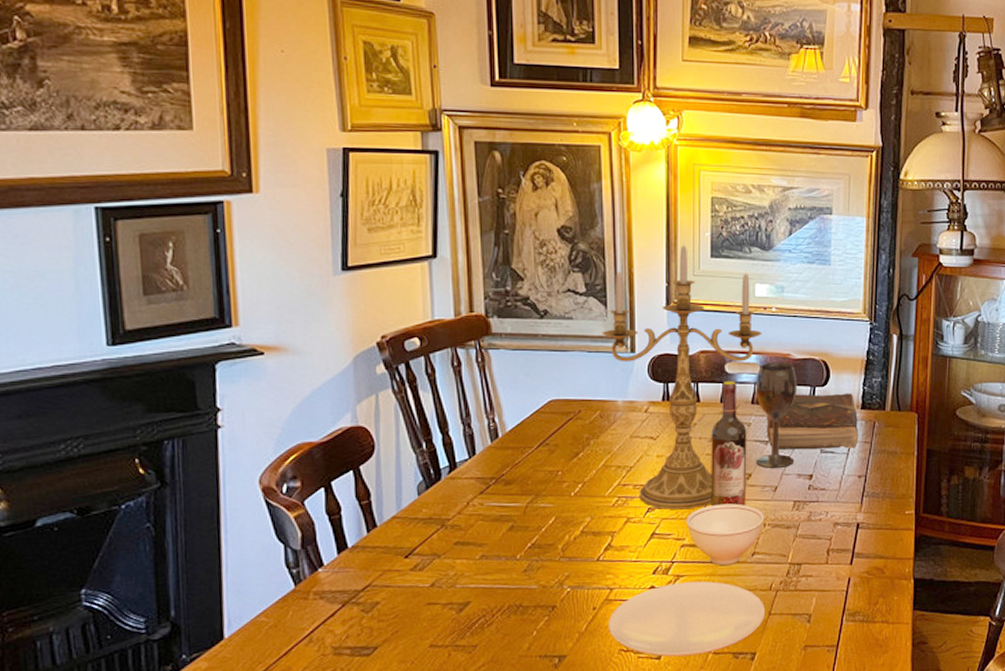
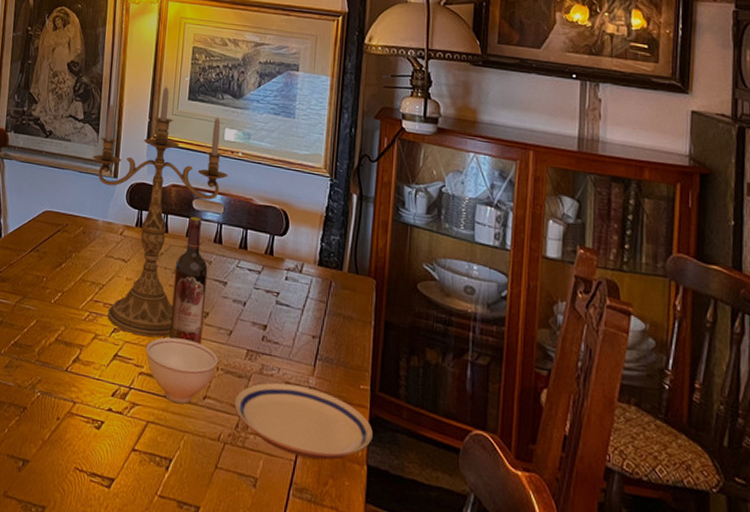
plate: present [609,581,765,657] -> none [68,410,212,495]
wine glass: present [755,362,798,468] -> none [213,204,258,313]
book: present [766,393,859,450] -> none [225,239,315,306]
plate: none [785,523,918,586] -> present [235,382,373,461]

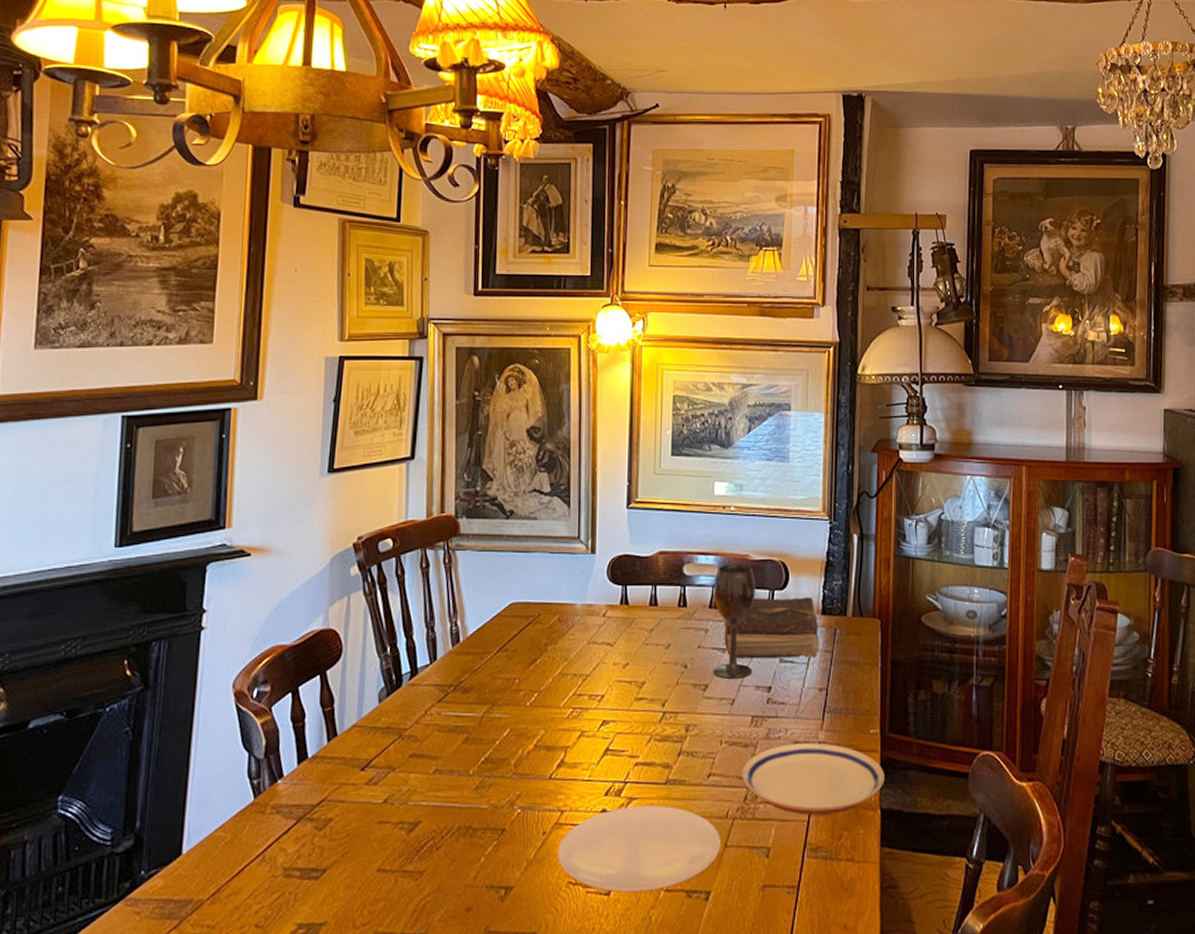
plate: none [68,410,212,495] -> present [558,805,720,893]
candelabra: present [92,86,228,338] -> none [564,443,721,724]
bowl: present [145,337,219,404] -> none [640,717,722,789]
wine bottle: present [169,216,208,344] -> none [666,583,704,721]
wine glass: none [213,204,258,313] -> present [712,564,756,679]
book: none [225,239,315,306] -> present [724,597,820,659]

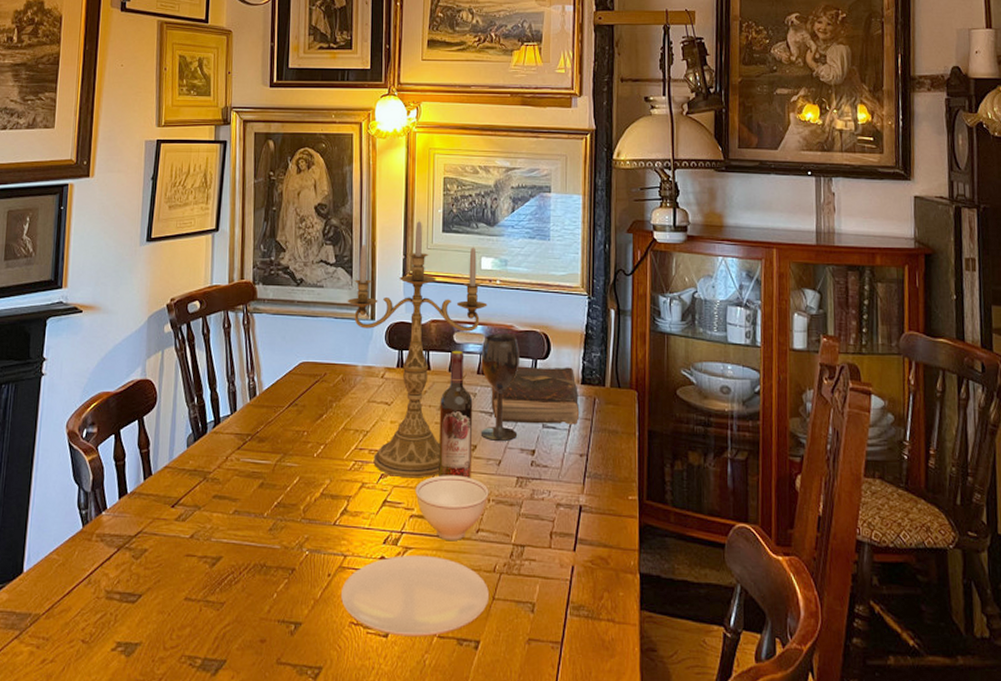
candelabra: none [564,443,721,724] -> present [347,220,488,478]
bowl: none [640,717,722,789] -> present [415,475,489,542]
wine bottle: none [666,583,704,721] -> present [439,350,473,478]
plate: present [742,743,885,815] -> none [509,505,643,575]

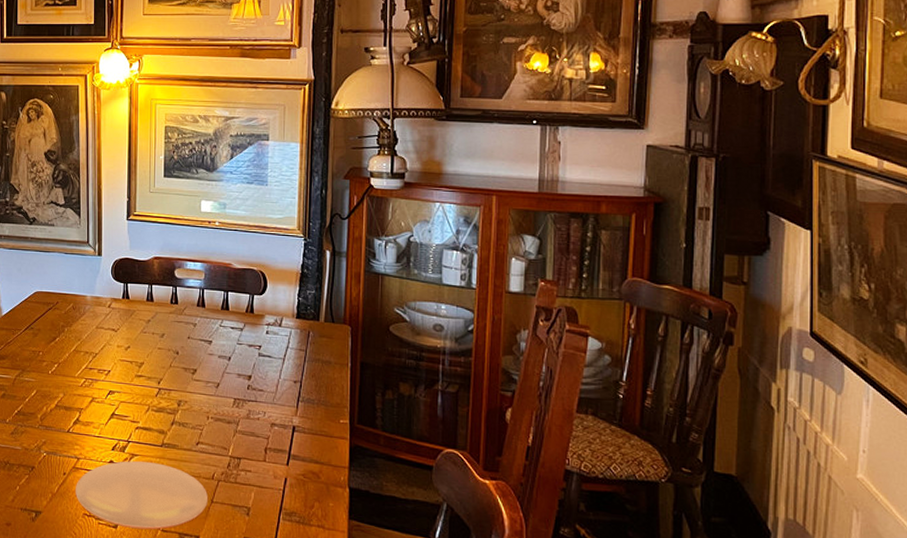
candelabra: present [347,220,488,478] -> none [76,166,207,396]
bowl: present [415,475,489,542] -> none [140,394,208,451]
wine bottle: present [439,350,473,478] -> none [162,284,193,398]
wine glass: present [480,334,520,441] -> none [200,270,238,367]
book: present [491,366,580,425] -> none [210,300,294,355]

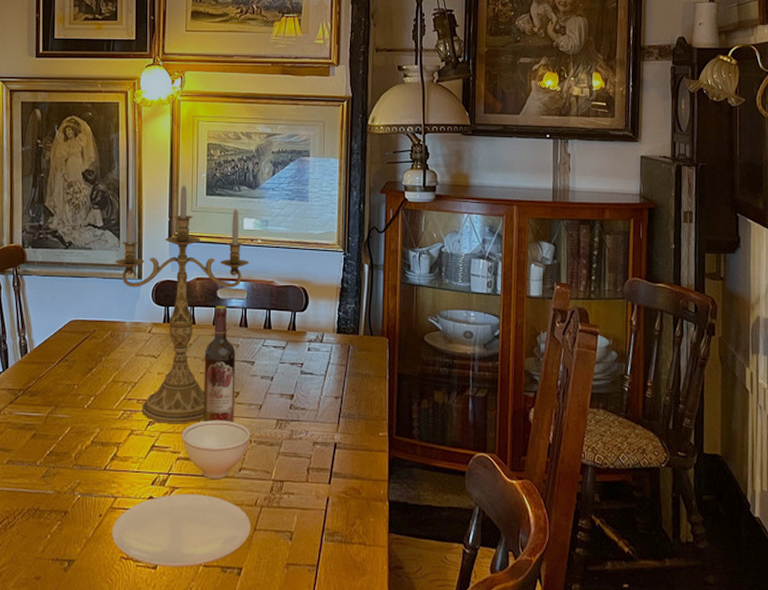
candelabra: none [76,166,207,396] -> present [115,184,249,424]
bowl: none [140,394,208,451] -> present [181,420,251,480]
wine bottle: none [162,284,193,398] -> present [204,305,236,423]

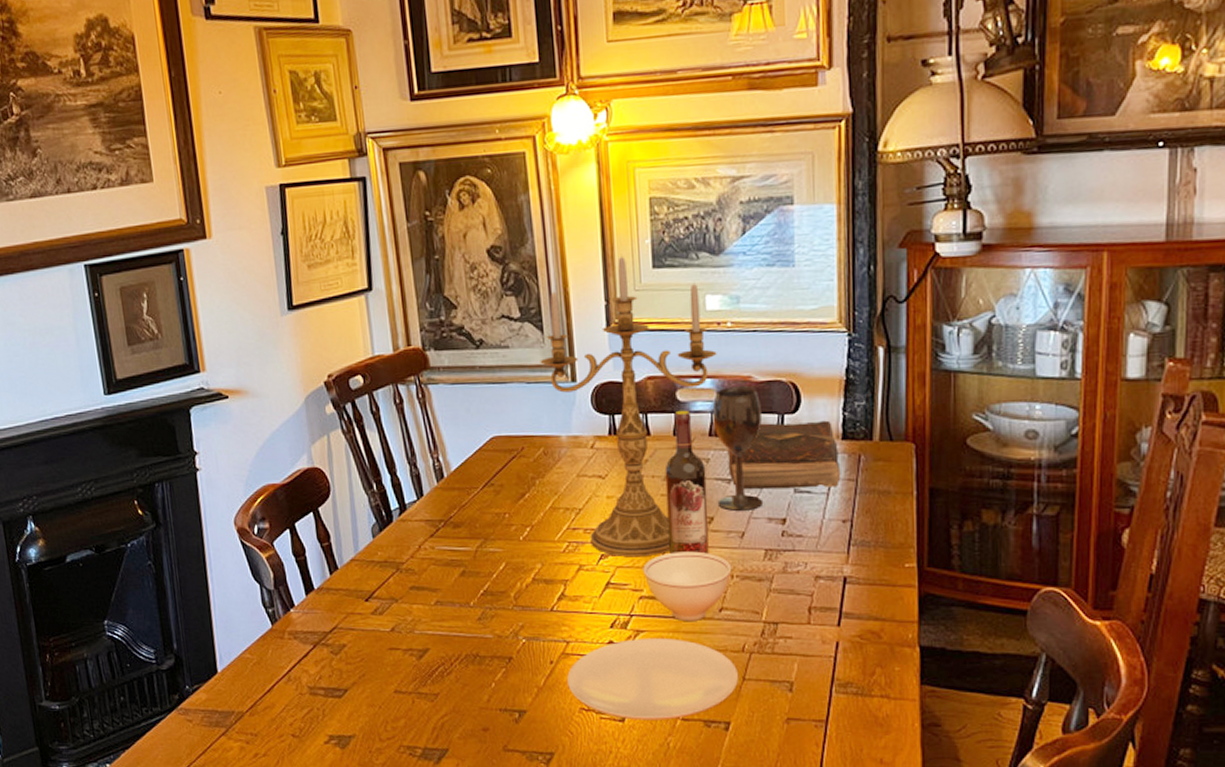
wine glass: none [243,289,280,387] -> present [712,386,764,511]
book: none [253,318,335,371] -> present [727,420,841,490]

